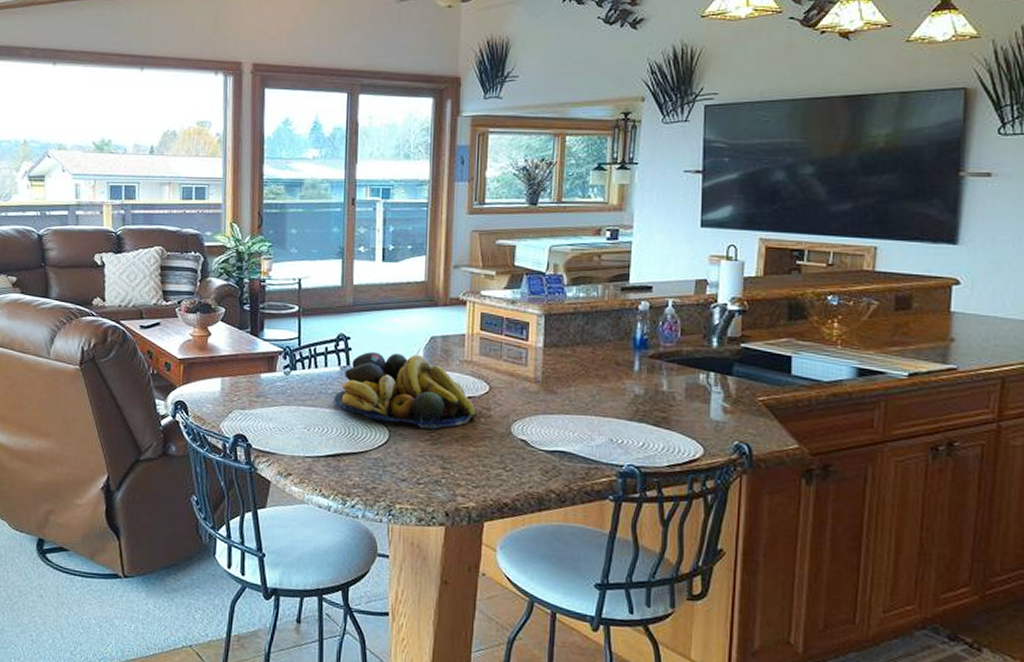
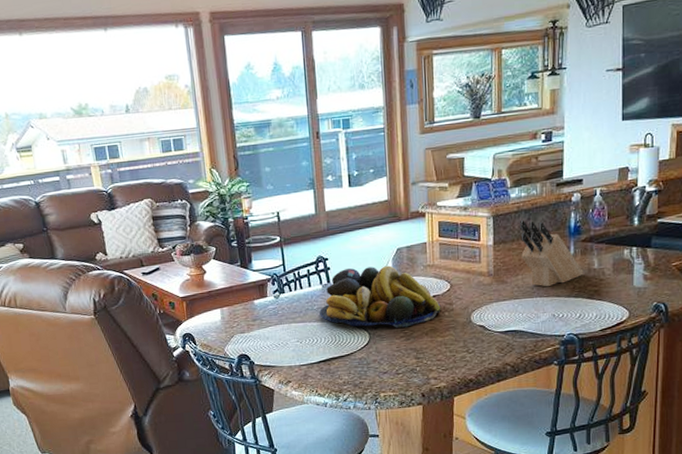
knife block: none [575,324,650,405] -> present [519,220,584,287]

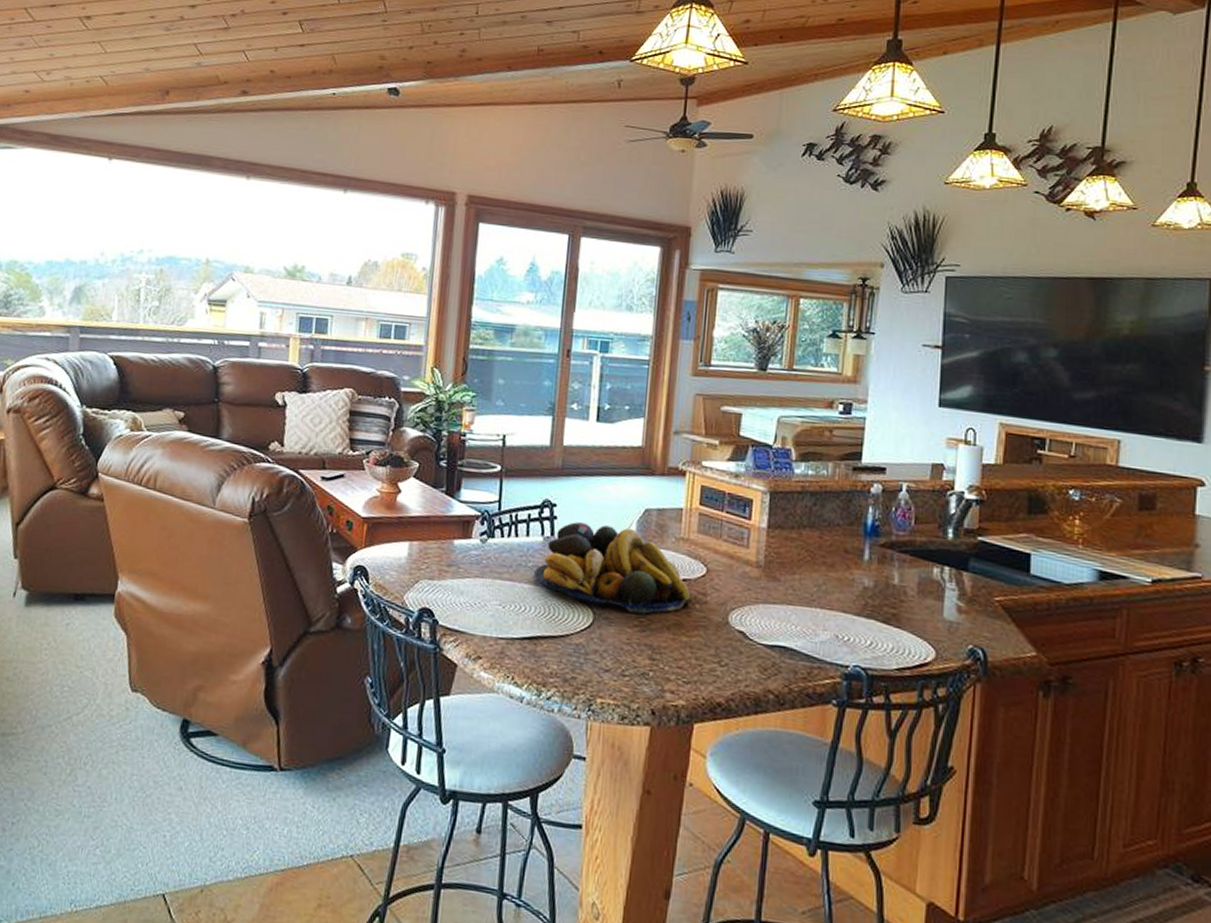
knife block: present [519,220,584,287] -> none [801,504,880,597]

